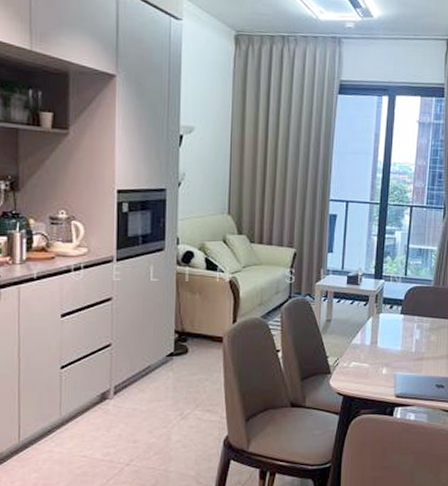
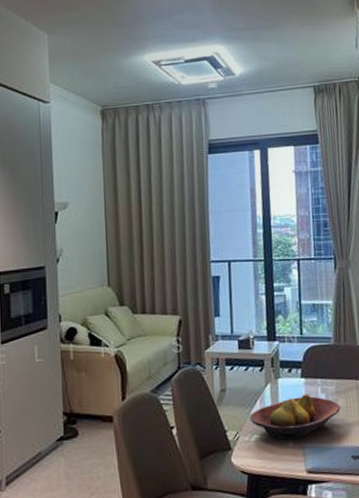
fruit bowl: none [350,329,432,369] -> present [249,393,341,441]

